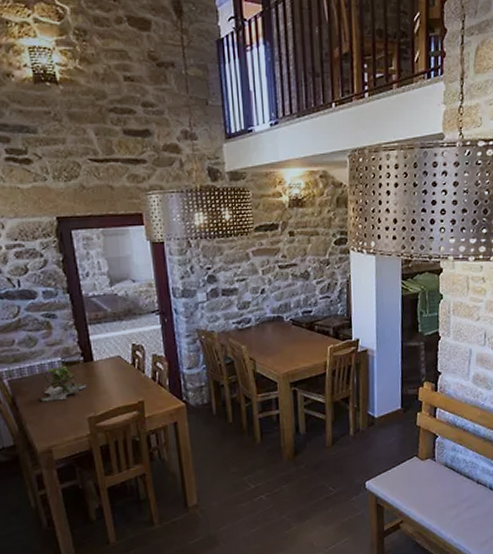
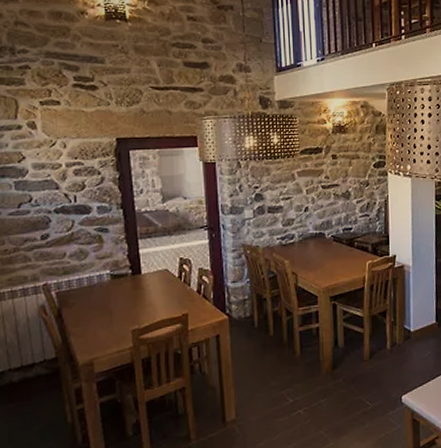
plant: present [39,365,86,402] -> none [85,278,132,314]

